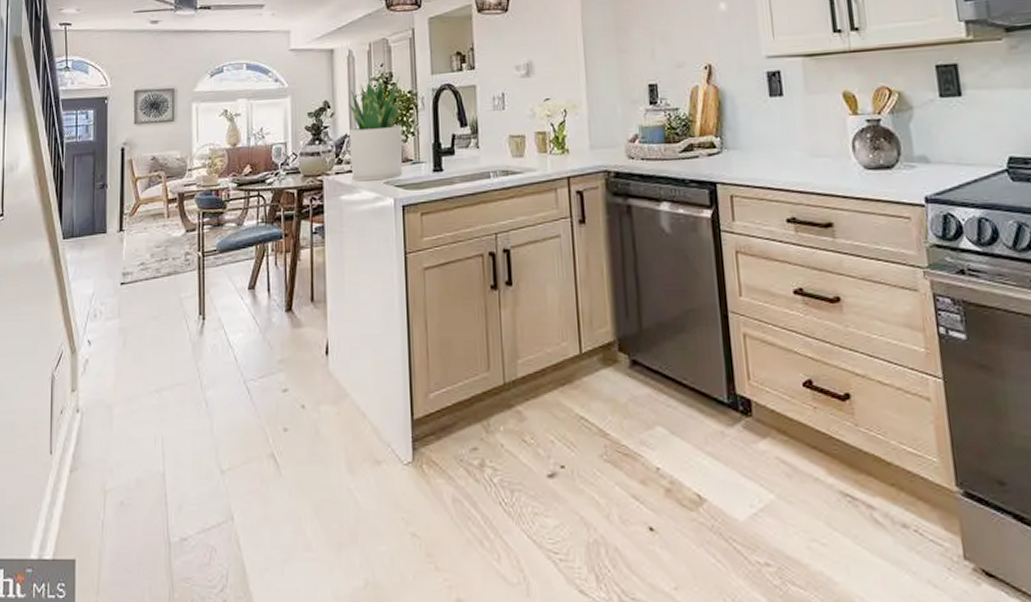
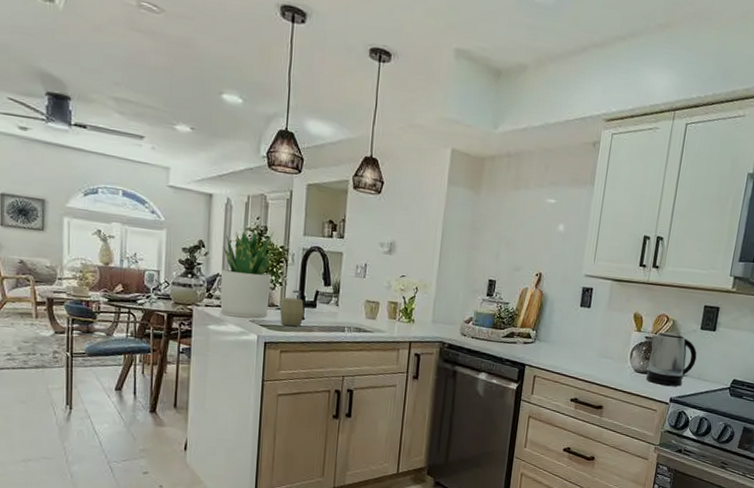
soap dispenser: none [416,138,442,183] -> present [280,290,304,327]
kettle: none [875,108,947,181] -> present [645,332,697,387]

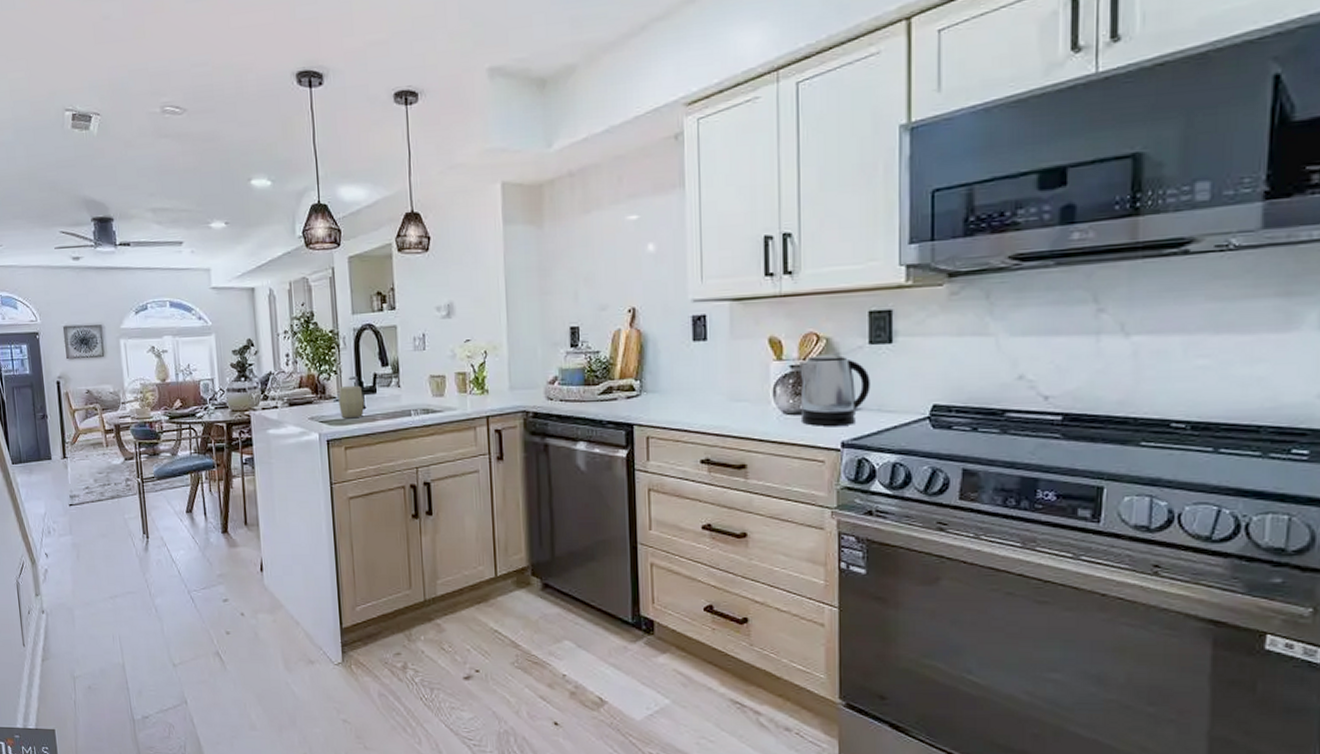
planter: present [220,230,274,319] -> none [272,316,327,417]

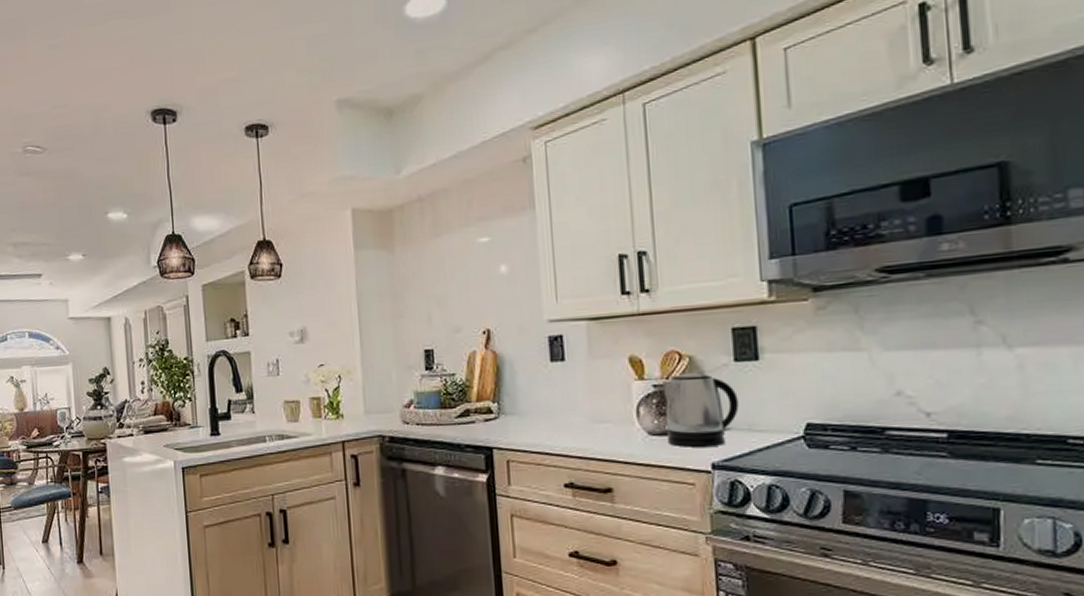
soap dispenser: present [338,376,364,419] -> none [193,403,219,446]

